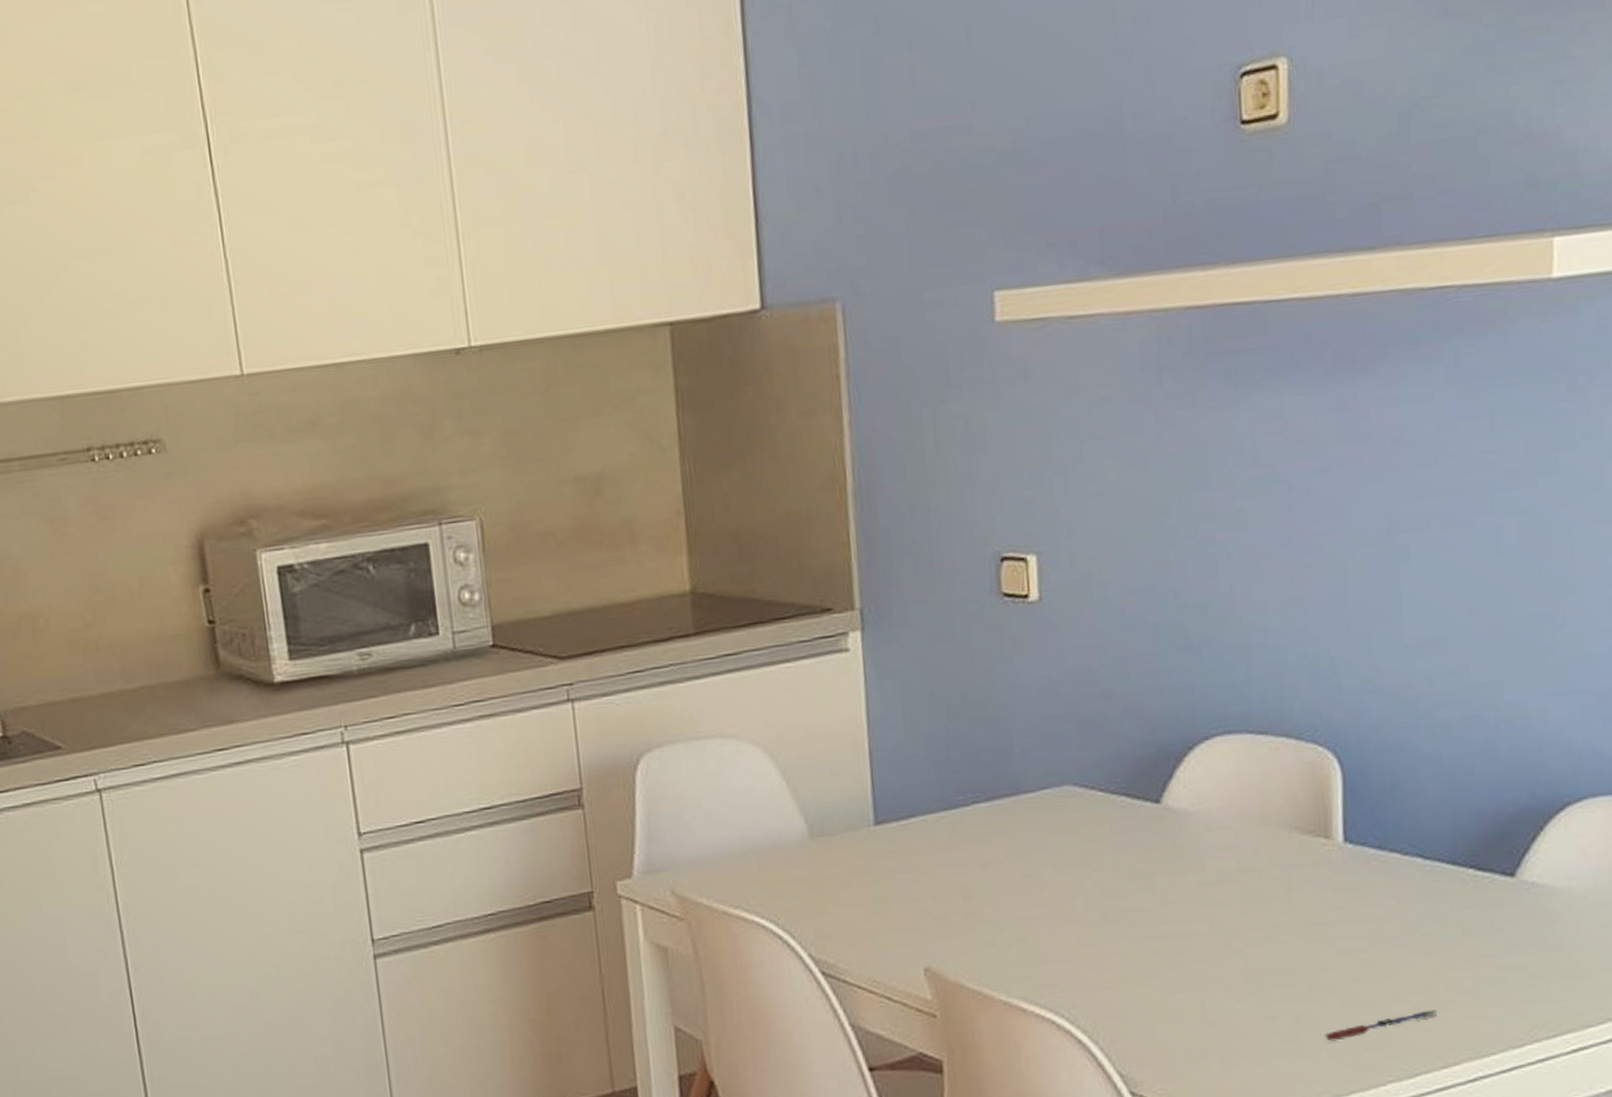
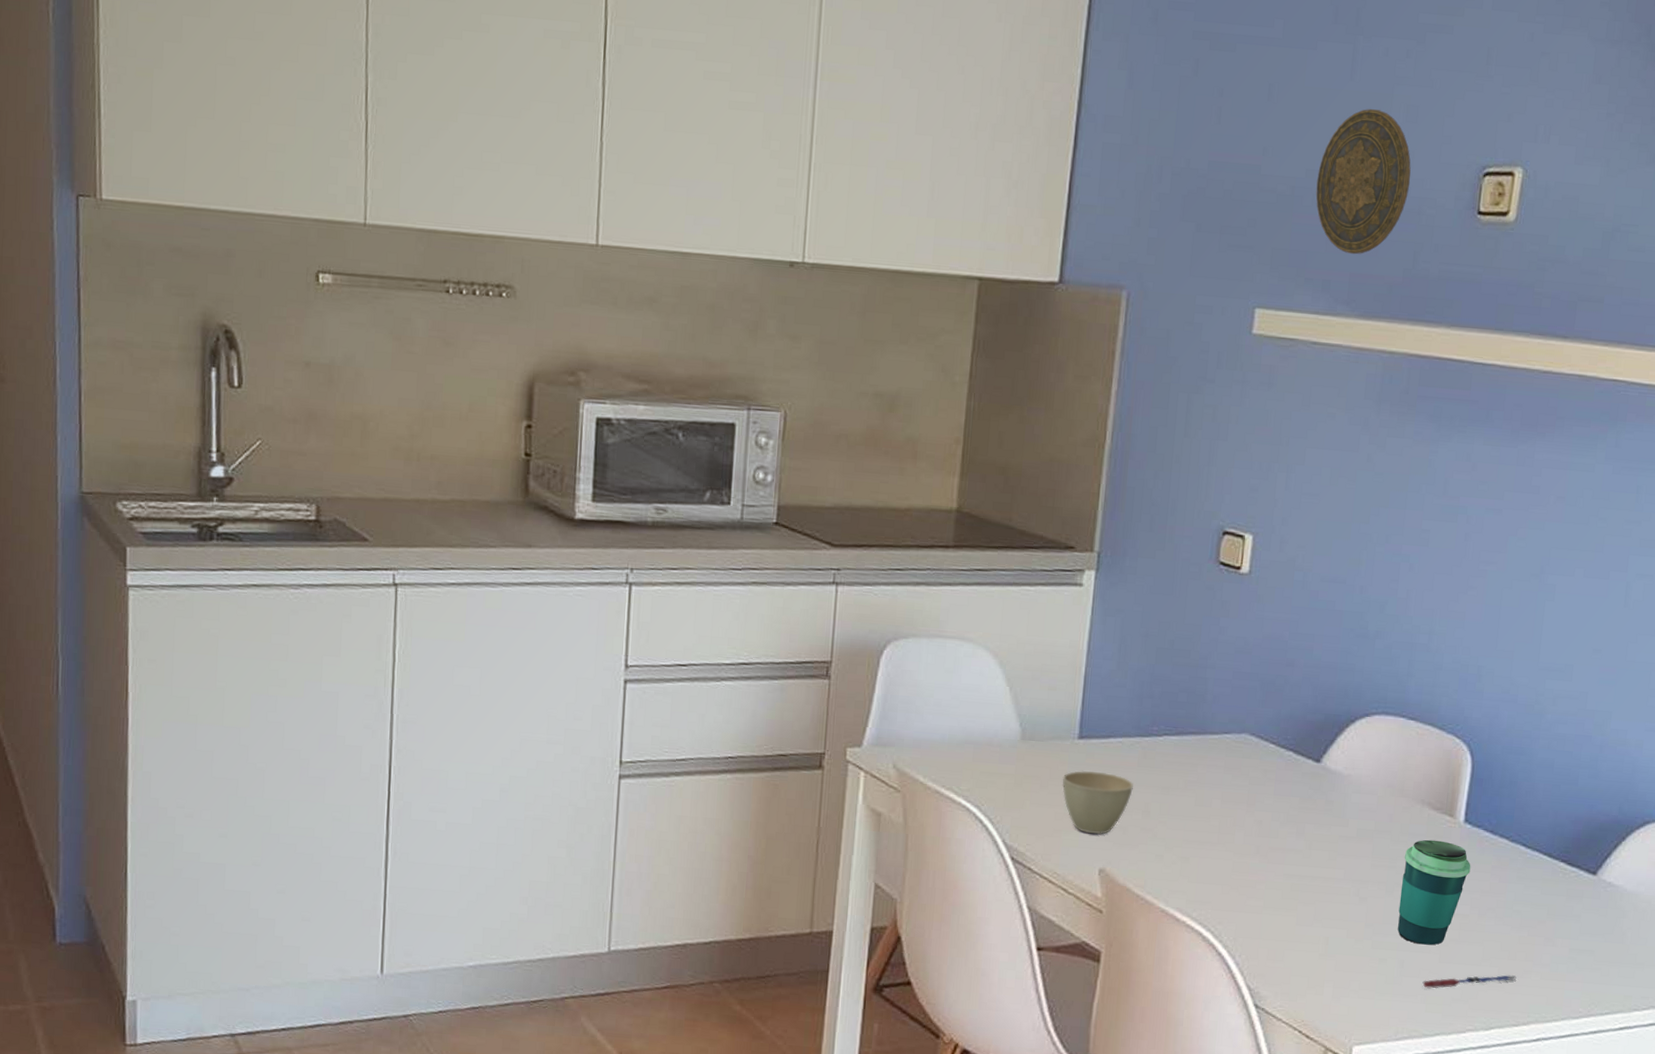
cup: none [864,858,947,931] -> present [1062,770,1133,835]
decorative plate: none [1040,26,1154,204] -> present [1315,109,1411,255]
cup: none [1278,868,1361,992] -> present [1397,839,1471,945]

